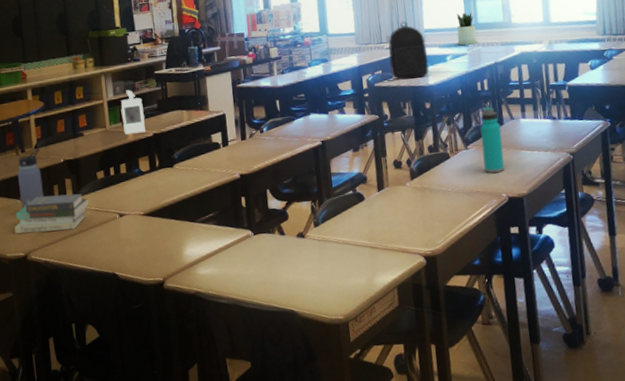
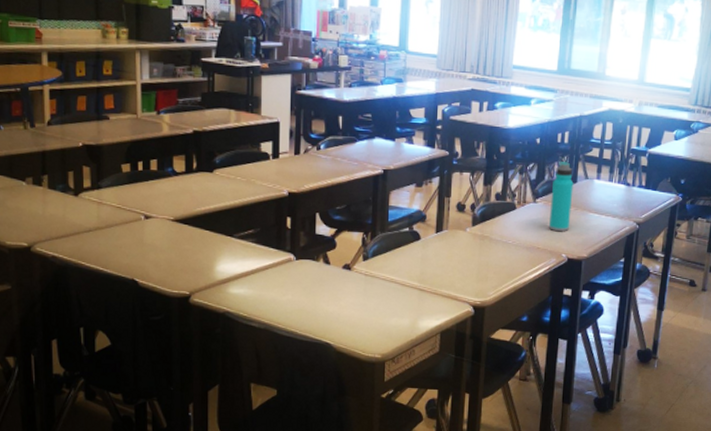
books: present [14,193,89,234] -> none [17,181,110,225]
water bottle: present [17,148,44,209] -> none [24,125,56,193]
tissue box: present [121,89,146,135] -> none [157,74,185,127]
backpack: present [388,21,429,80] -> none [469,52,513,119]
planter: present [456,12,478,46] -> none [544,54,568,91]

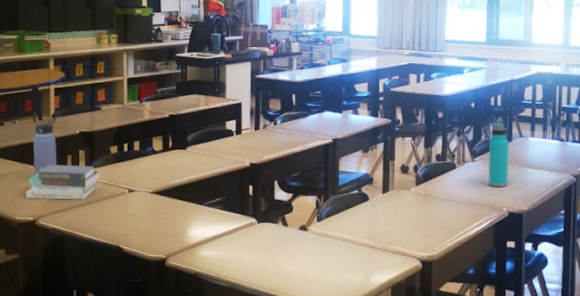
books: none [17,181,110,225] -> present [26,164,100,200]
water bottle: none [24,125,56,193] -> present [33,118,58,175]

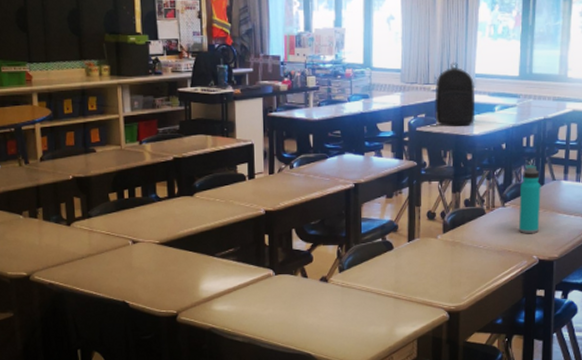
books: present [26,164,100,200] -> none [16,213,99,253]
water bottle: present [33,118,58,175] -> none [20,161,50,225]
backpack: none [407,30,446,88] -> present [435,62,476,127]

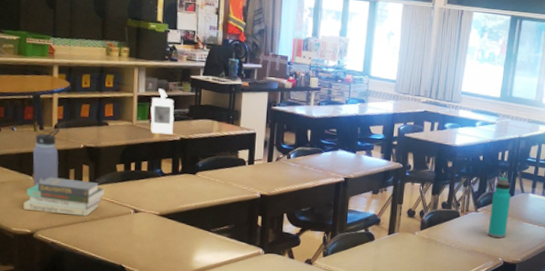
books: none [16,213,99,253] -> present [23,177,105,216]
water bottle: none [20,161,50,225] -> present [32,128,61,186]
tissue box: none [138,106,166,156] -> present [150,88,175,135]
backpack: present [435,62,476,127] -> none [422,79,461,138]

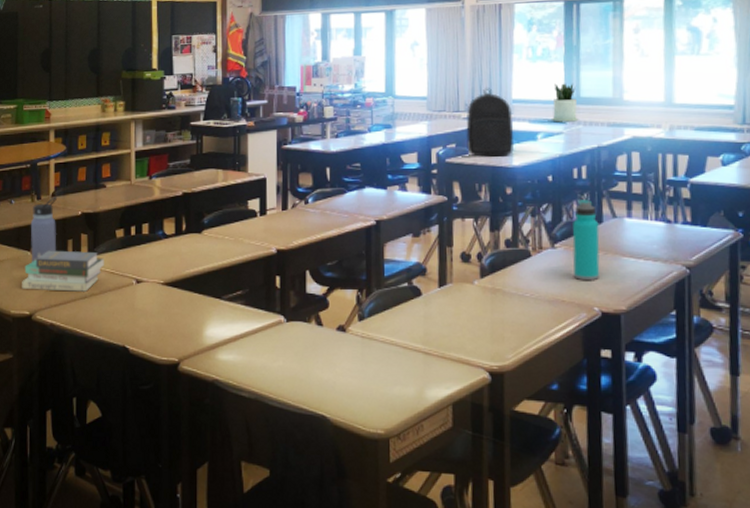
tissue box: present [150,88,175,135] -> none [149,140,175,191]
backpack: none [422,79,461,138] -> present [466,88,514,158]
planter: none [488,83,510,116] -> present [550,83,579,123]

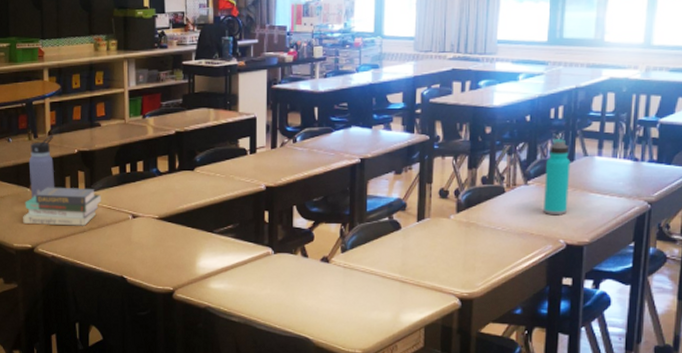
backpack: present [466,88,514,158] -> none [450,28,497,98]
planter: present [550,83,579,123] -> none [533,23,560,63]

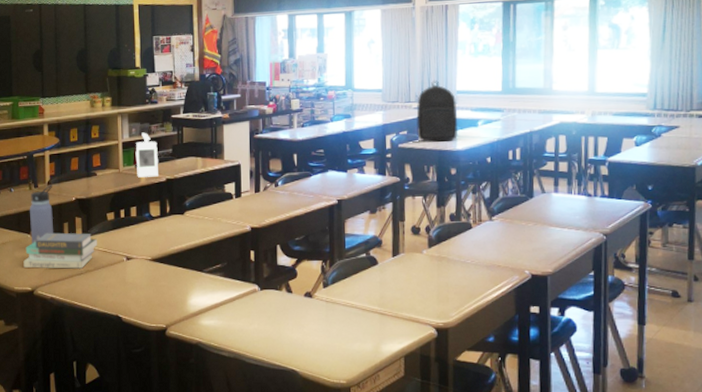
tissue box: none [142,80,168,129] -> present [135,132,159,178]
backpack: none [450,28,497,98] -> present [416,80,458,143]
water bottle: present [542,138,571,216] -> none [507,177,531,248]

